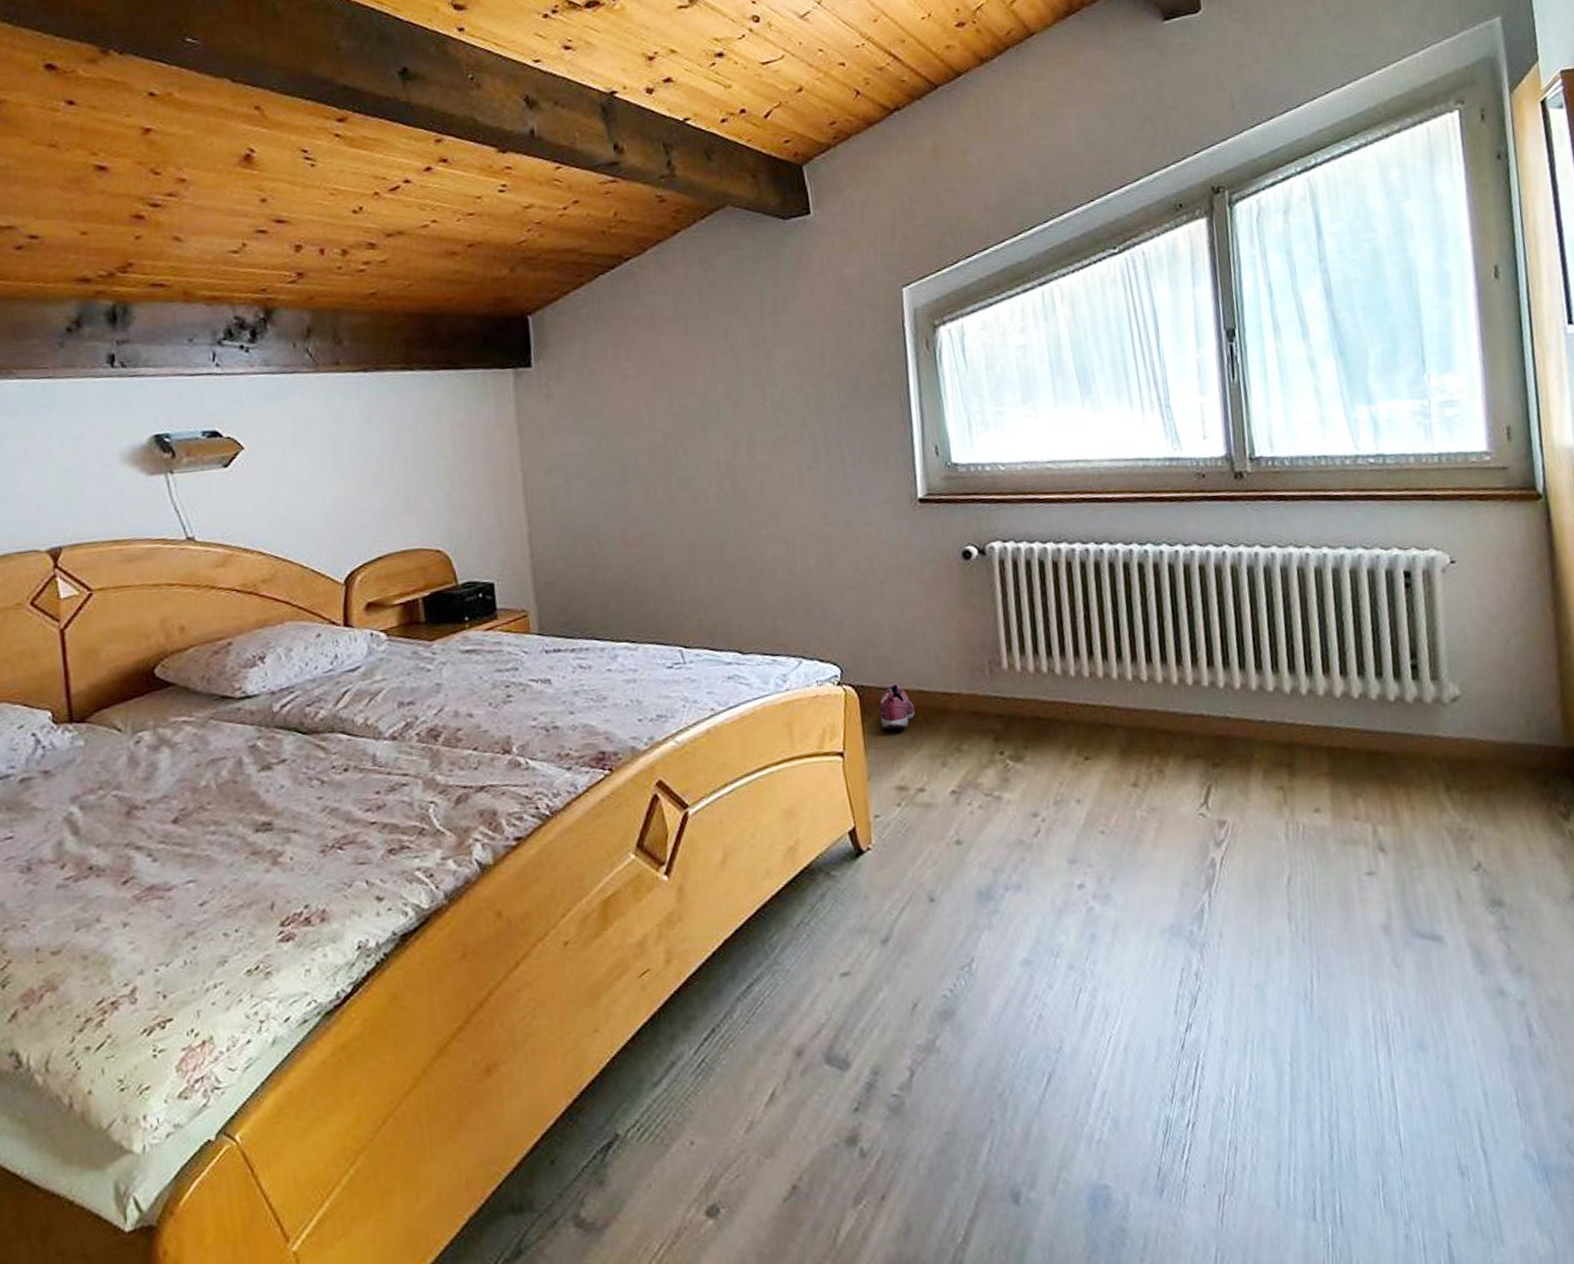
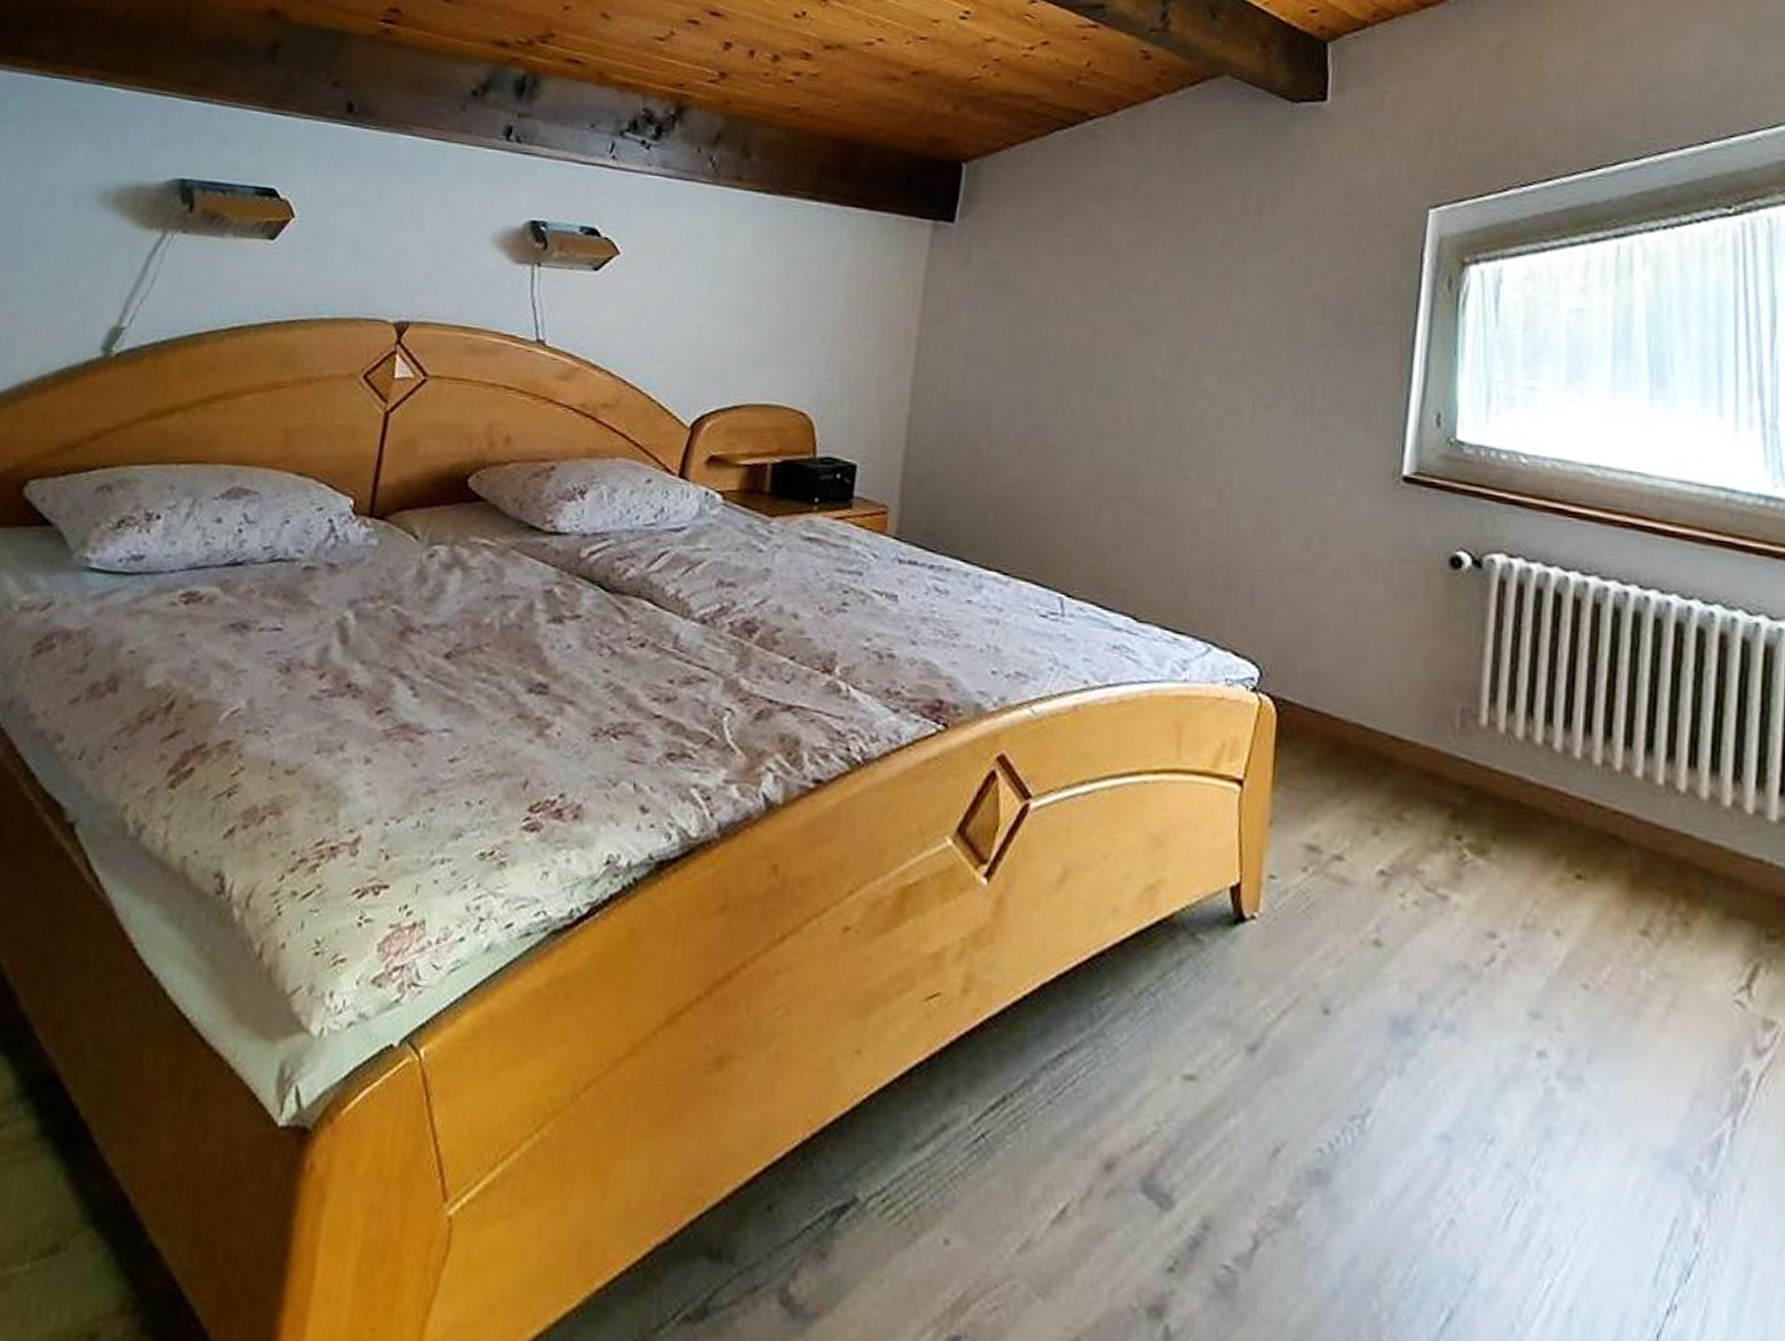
shoe: present [879,683,915,730] -> none [1299,706,1349,769]

